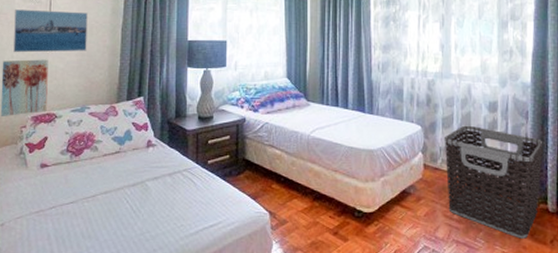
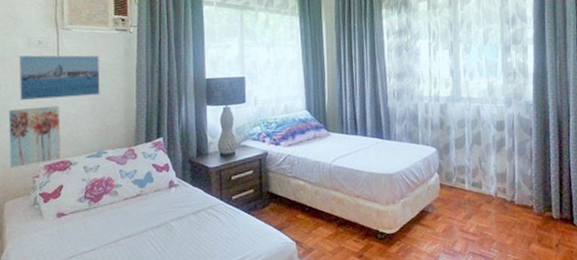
clothes hamper: present [443,125,544,239] -> none [457,144,546,245]

